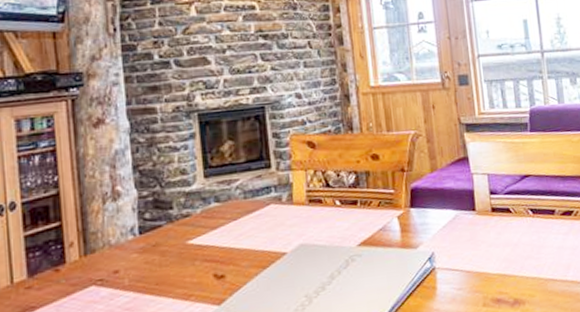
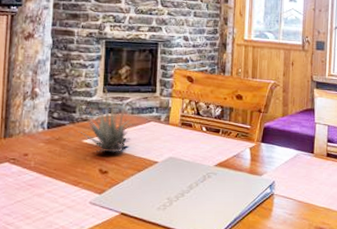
succulent plant: none [176,173,251,254] -> present [76,89,135,153]

